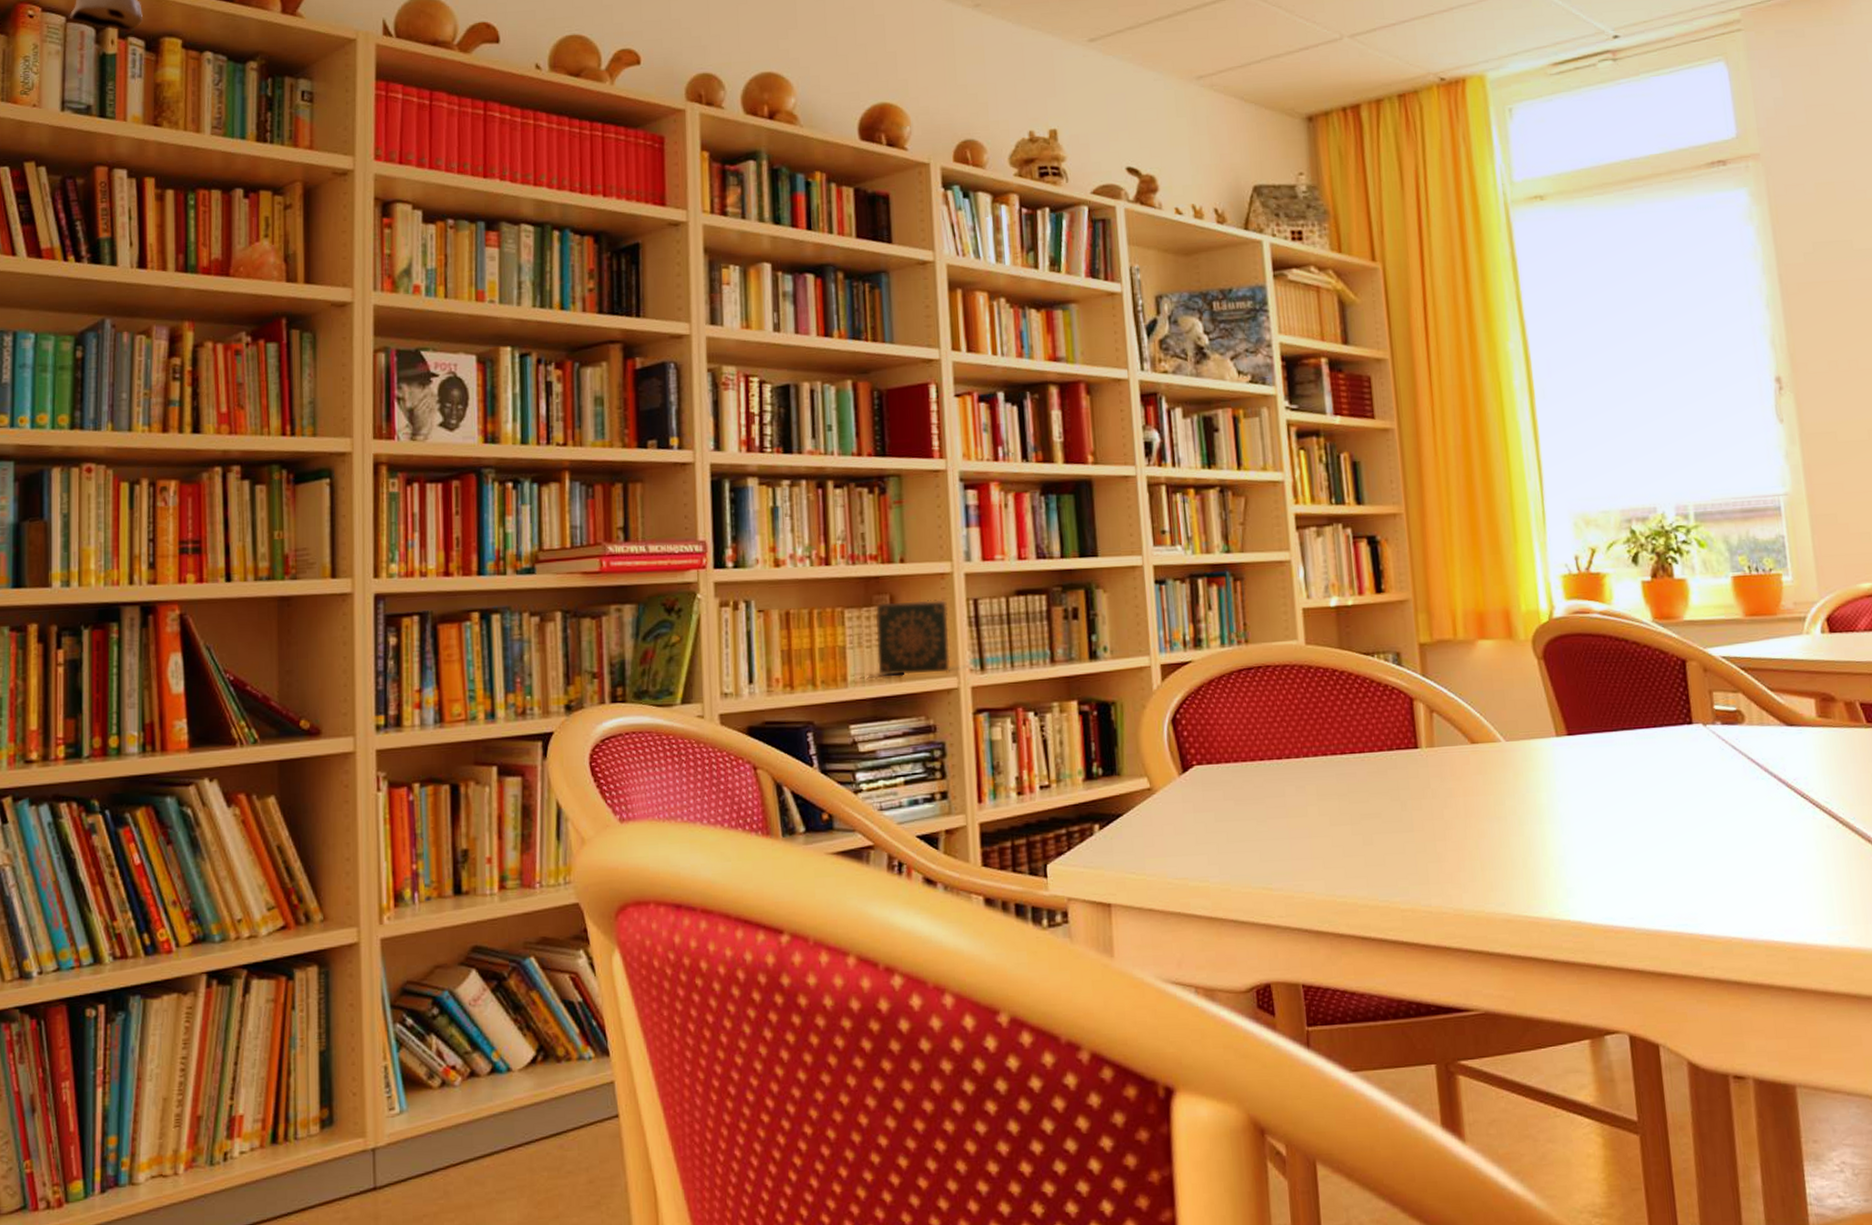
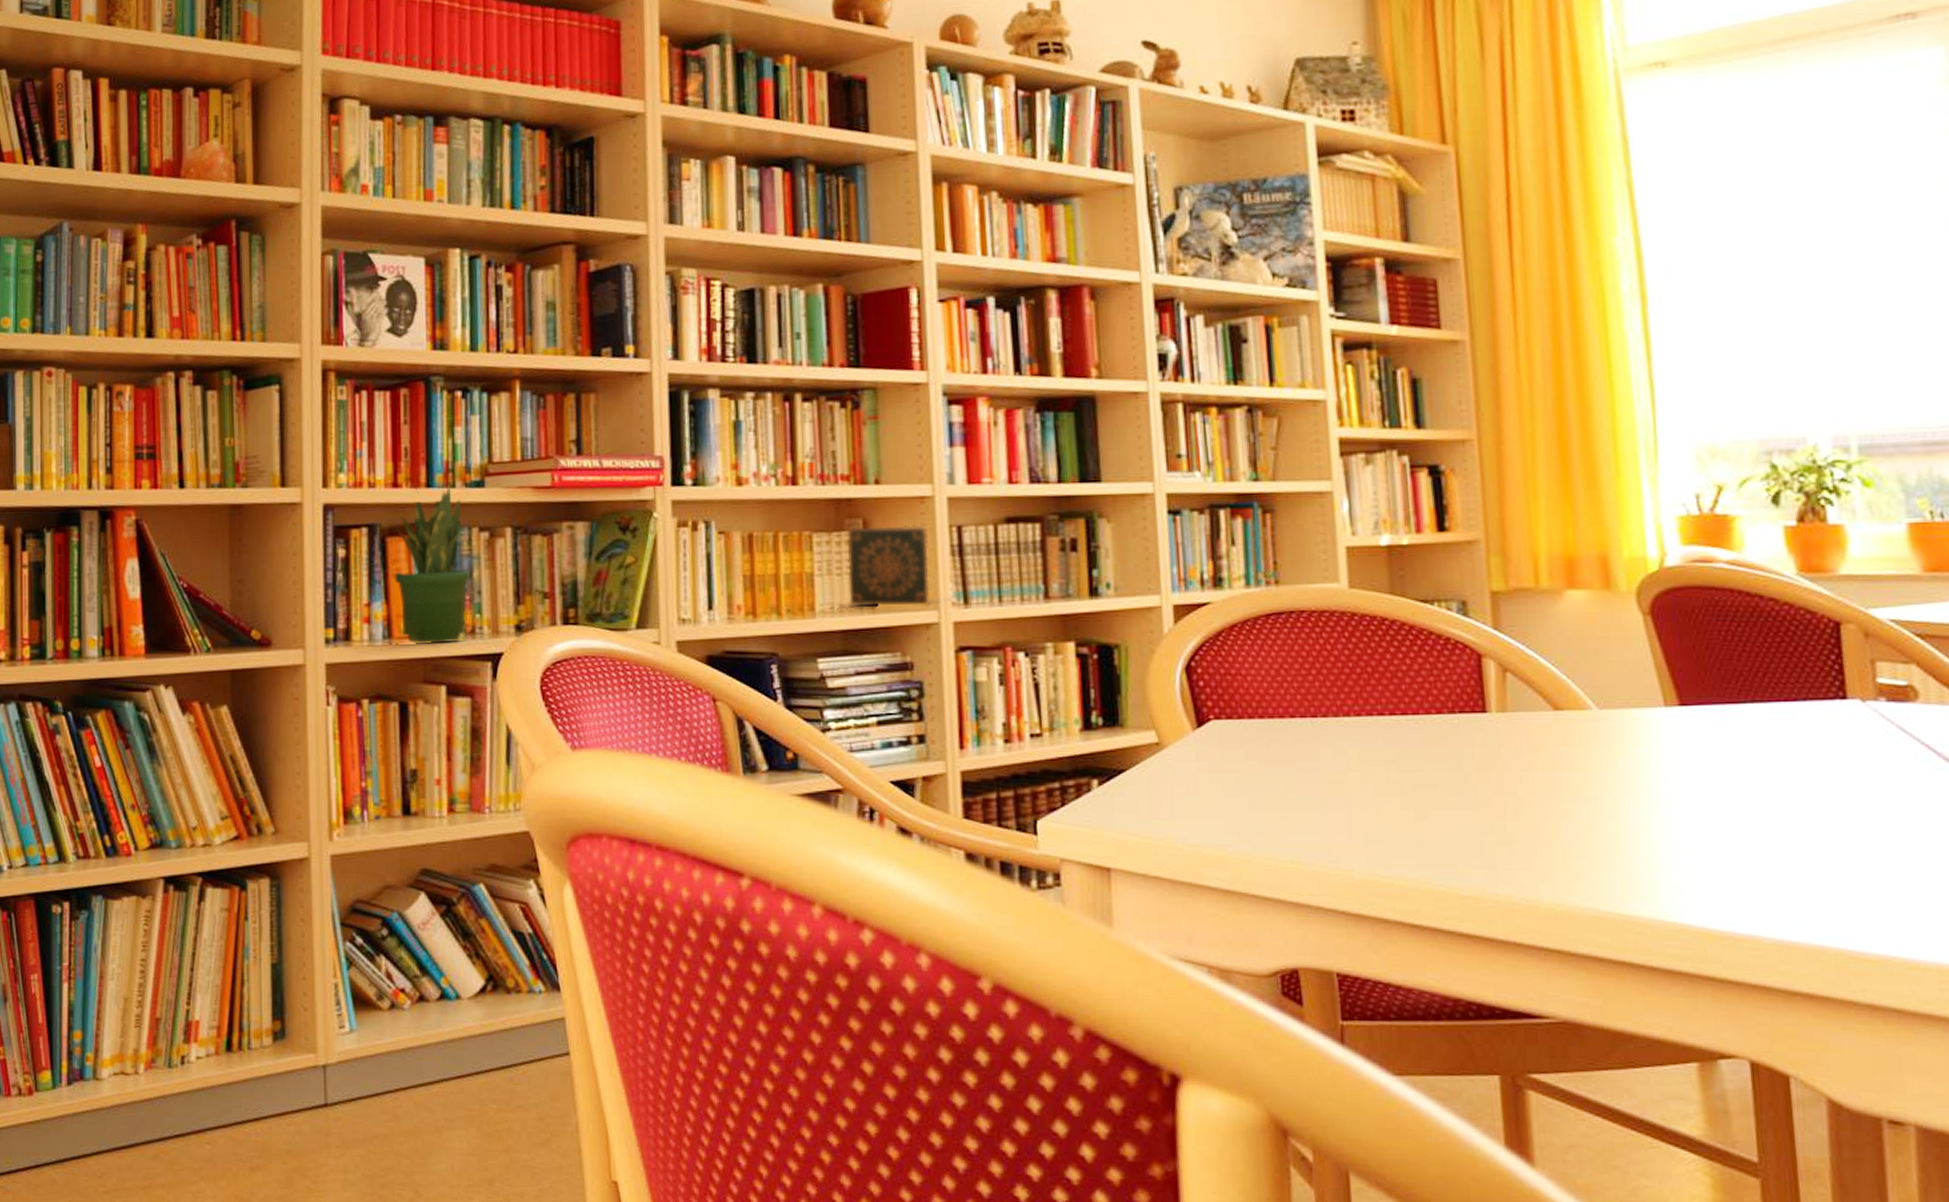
planter: none [445,572,521,726] -> present [394,484,470,644]

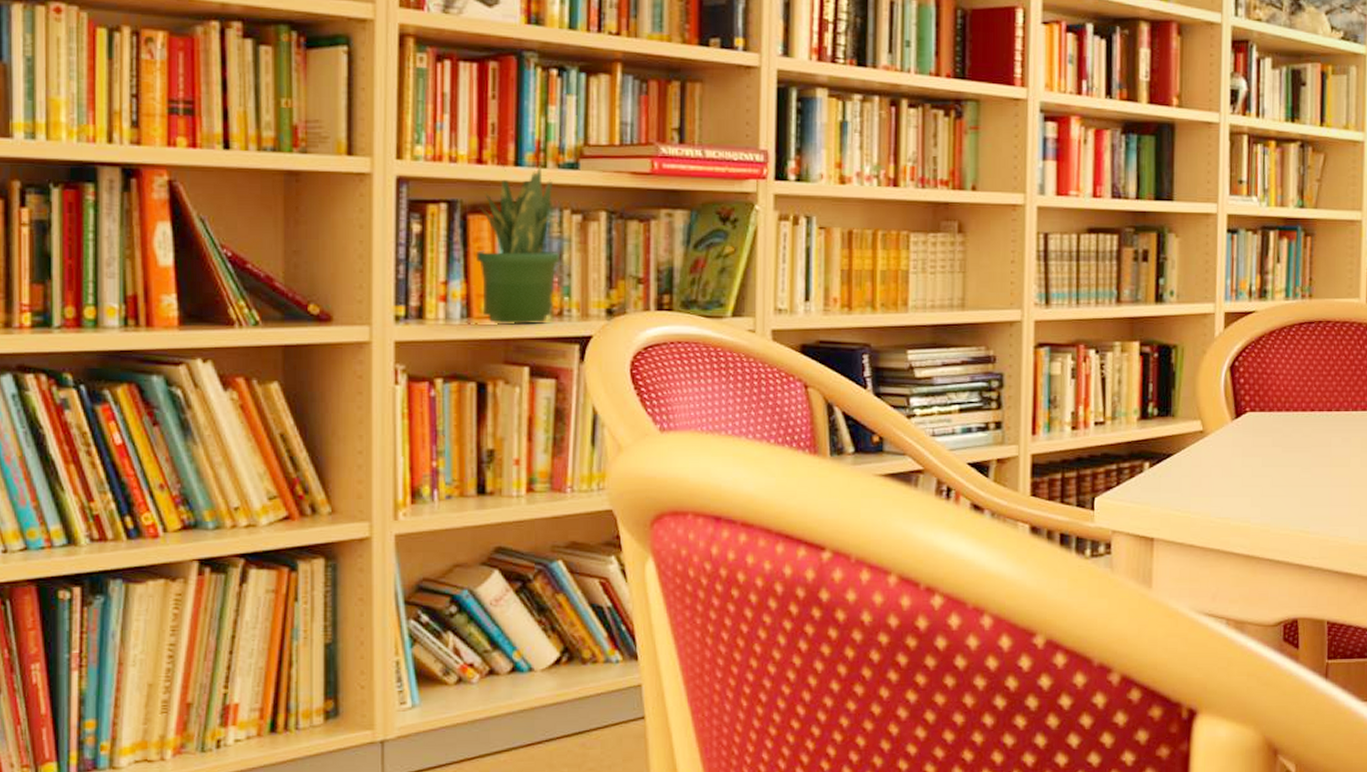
decorative box: present [847,525,930,606] -> none [941,230,1016,304]

